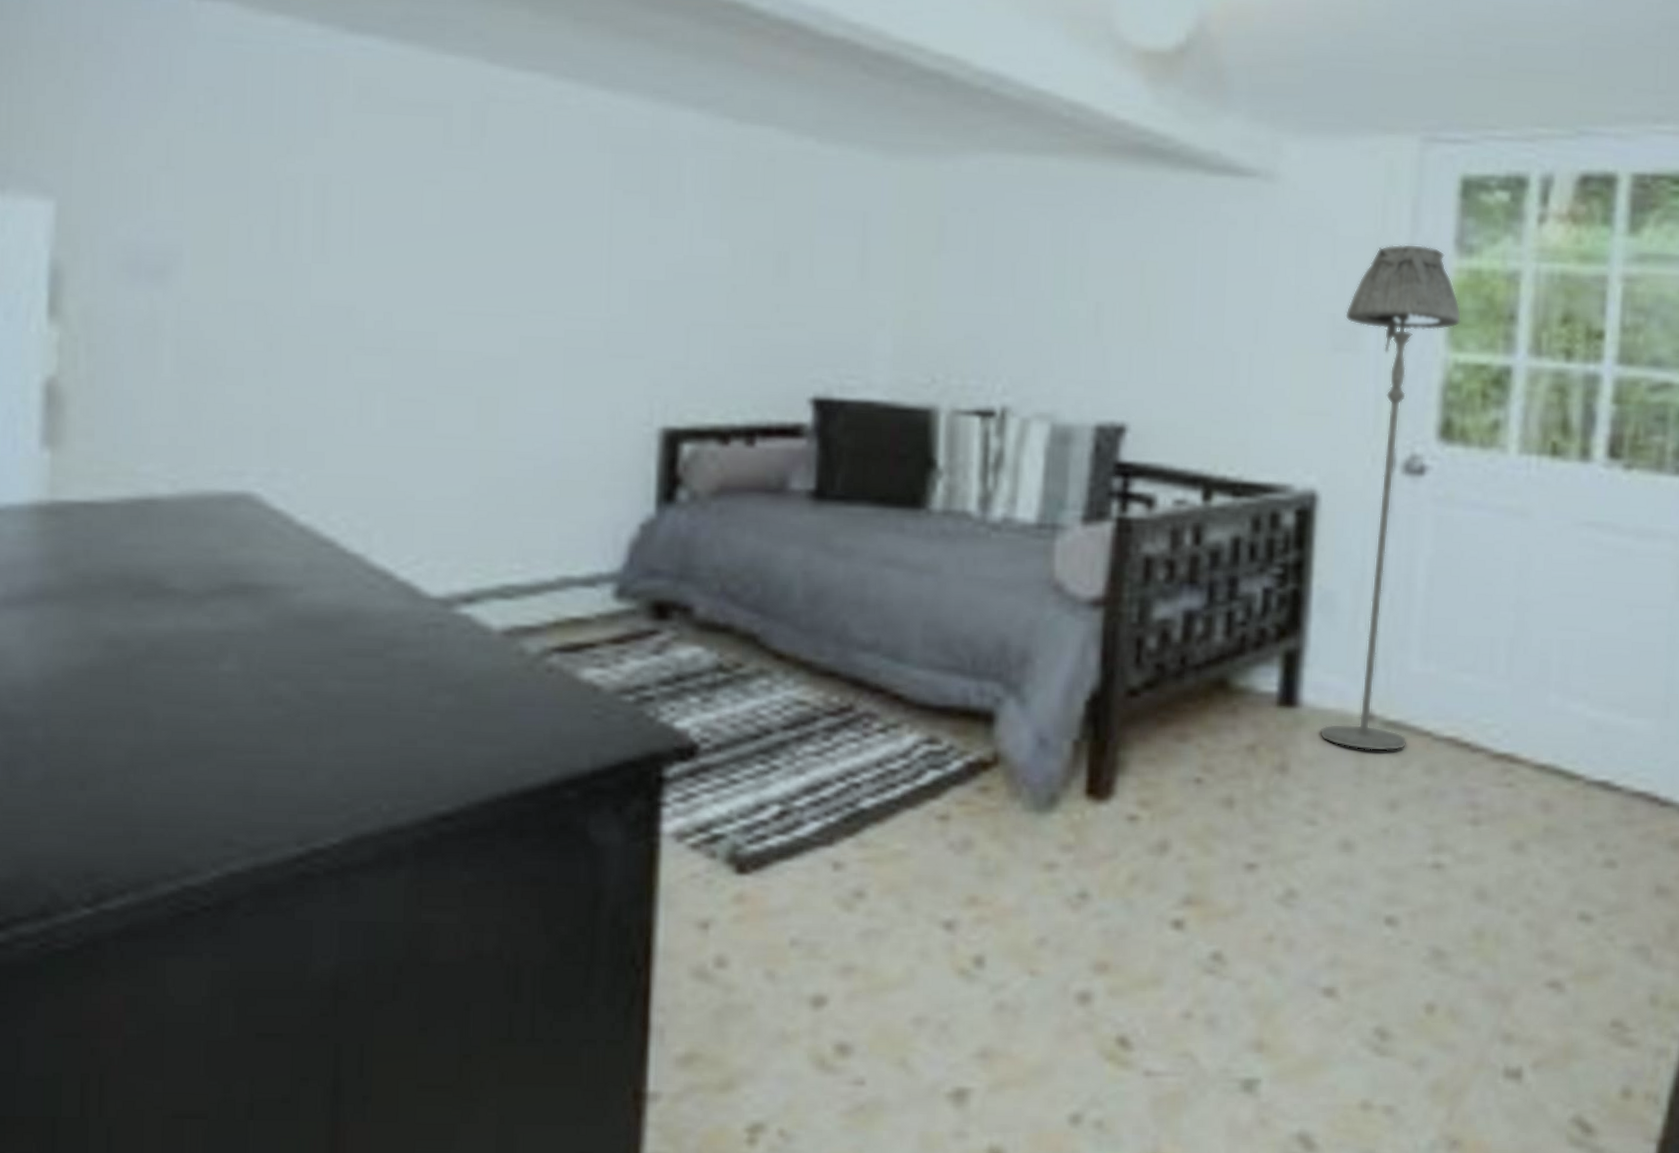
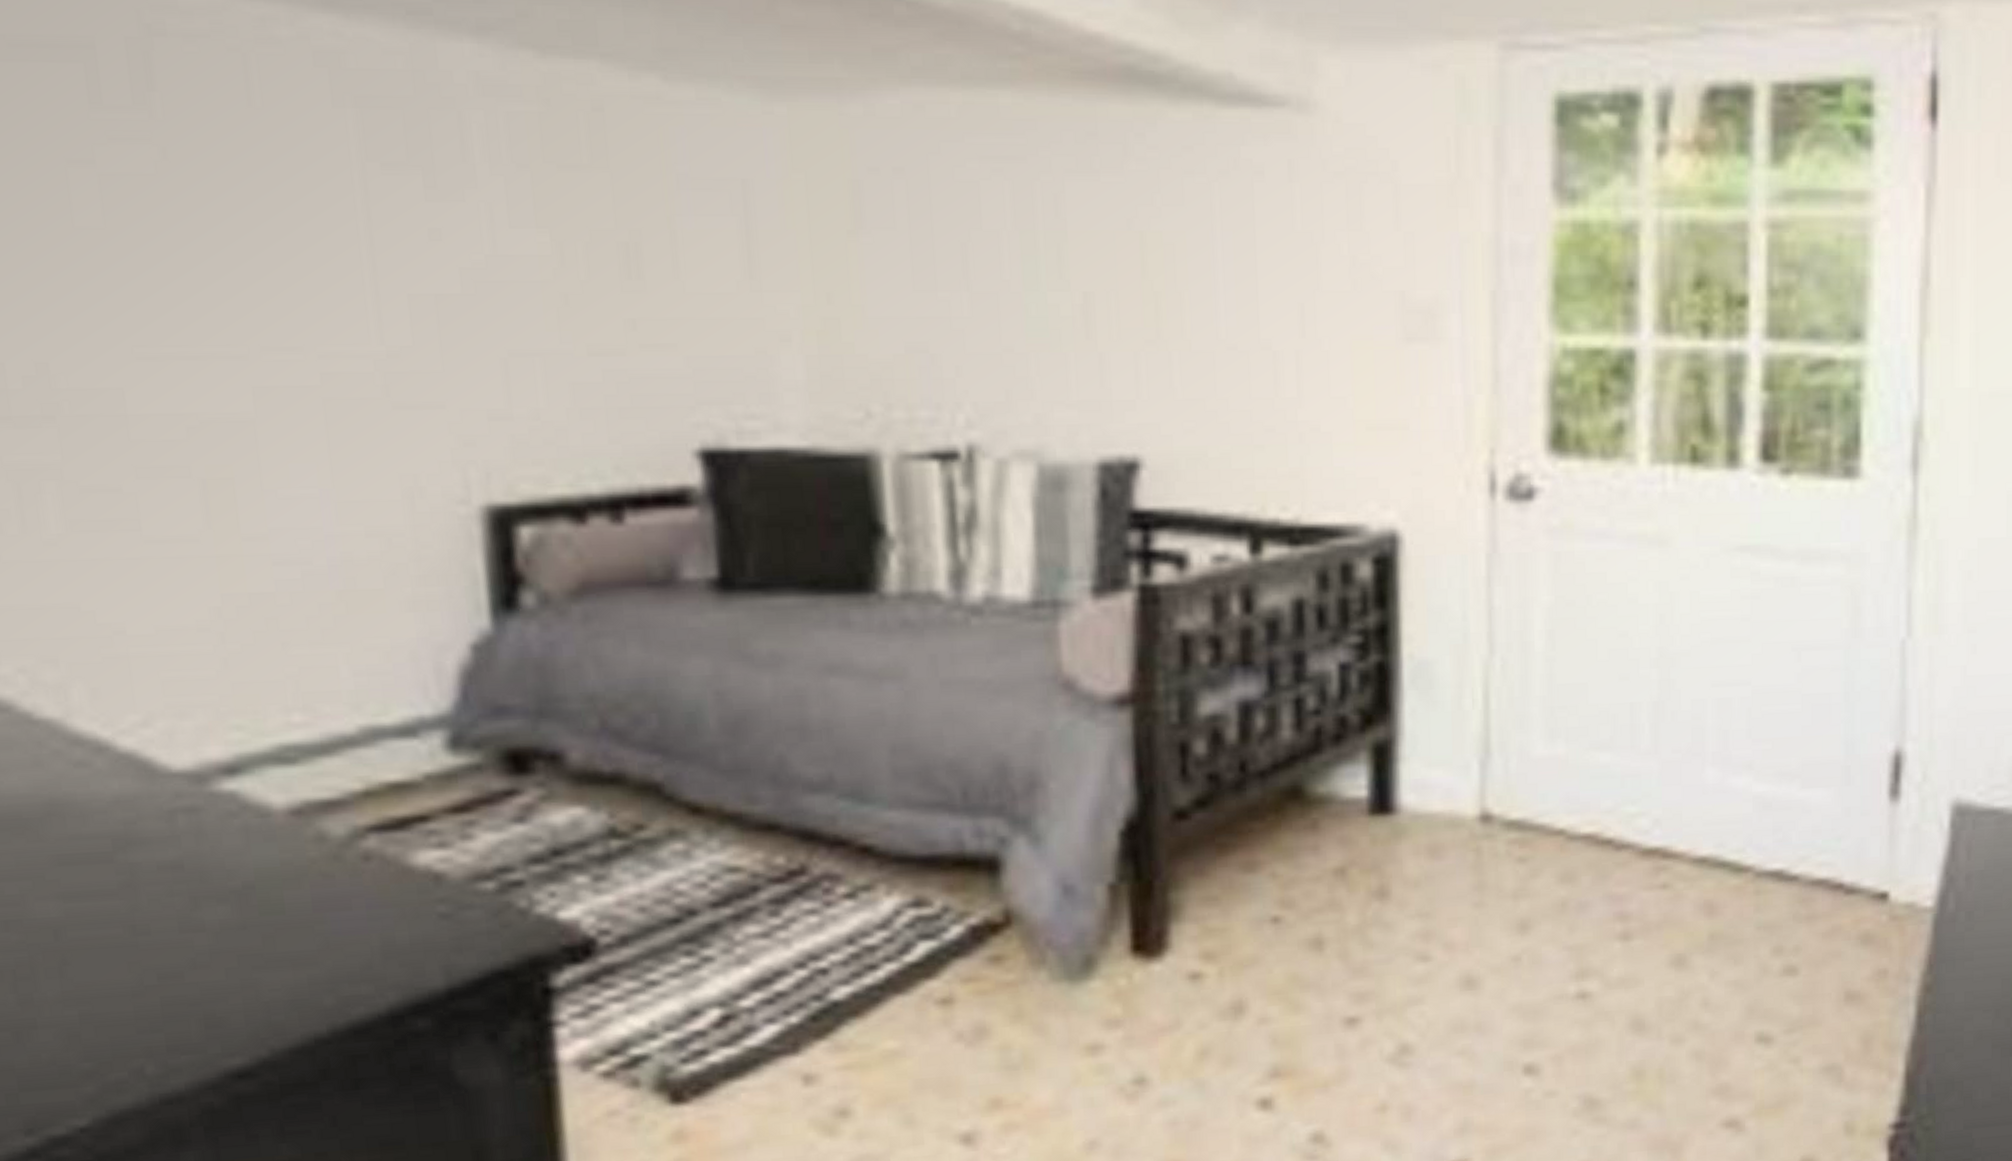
floor lamp: present [1319,243,1462,752] -> none [1416,190,1568,861]

